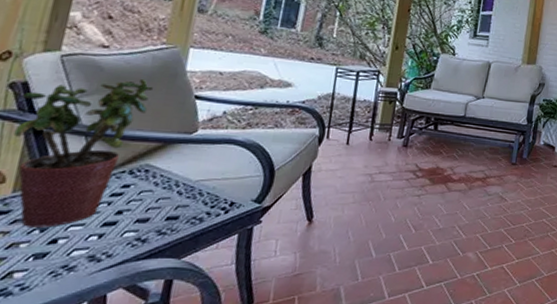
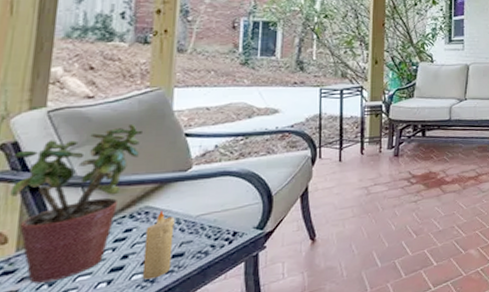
candle: none [133,170,174,239] -> present [142,210,175,280]

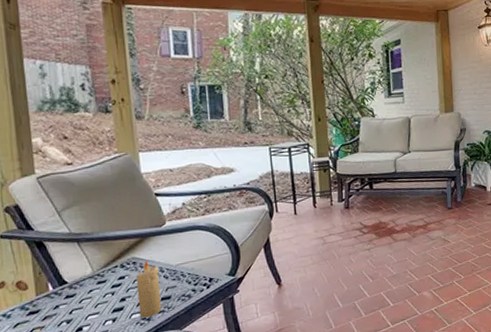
potted plant: present [10,123,142,284] -> none [17,186,119,321]

